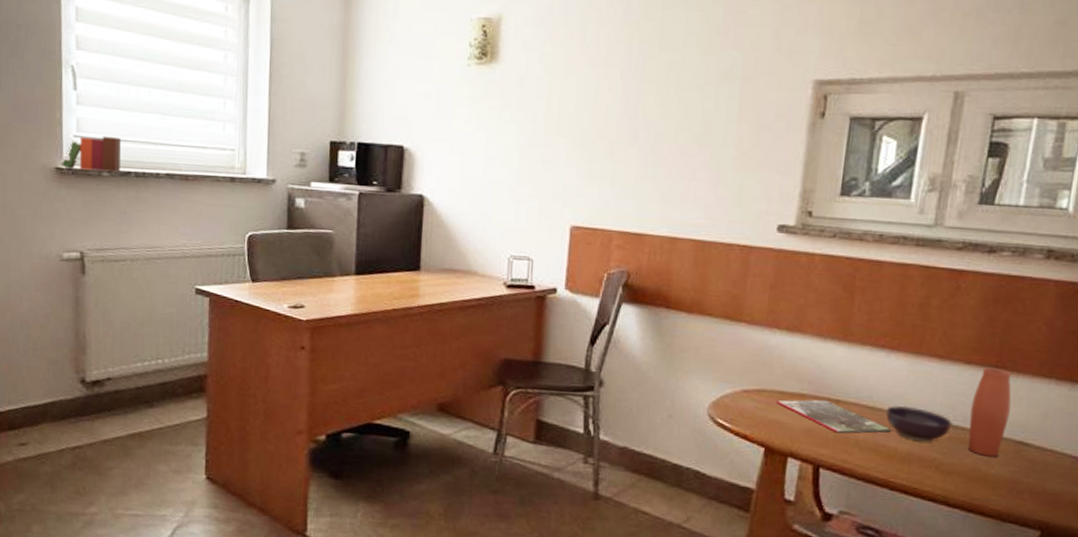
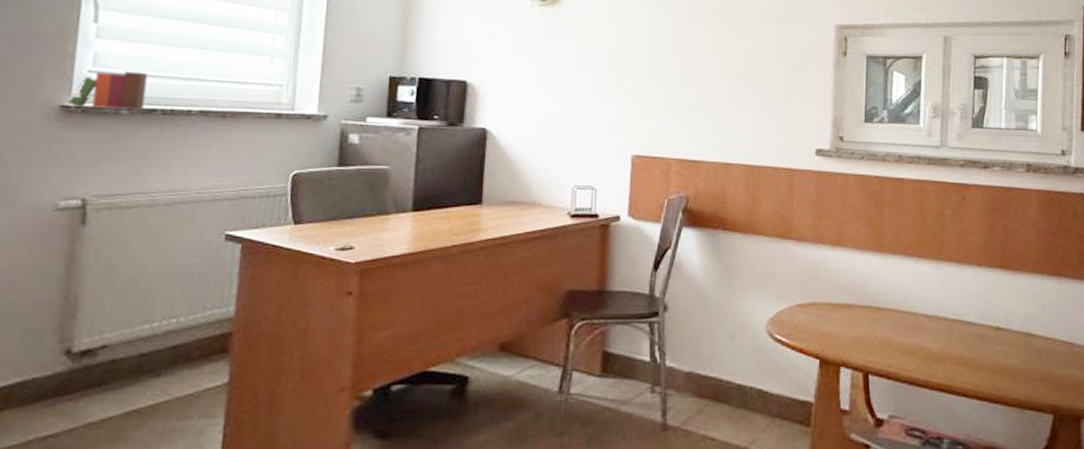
magazine: present [775,399,891,434] -> none [826,308,925,339]
bowl: present [885,405,952,442] -> none [919,308,973,341]
vase: present [967,368,1012,458] -> none [986,269,1016,350]

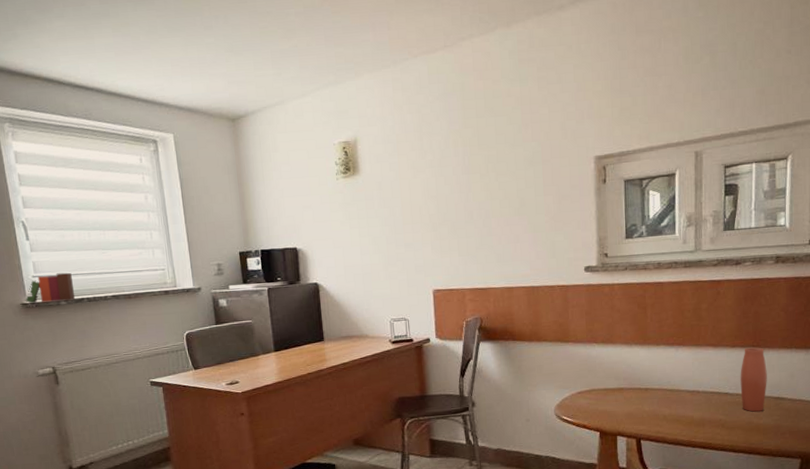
vase: none [986,269,1016,350] -> present [740,347,767,413]

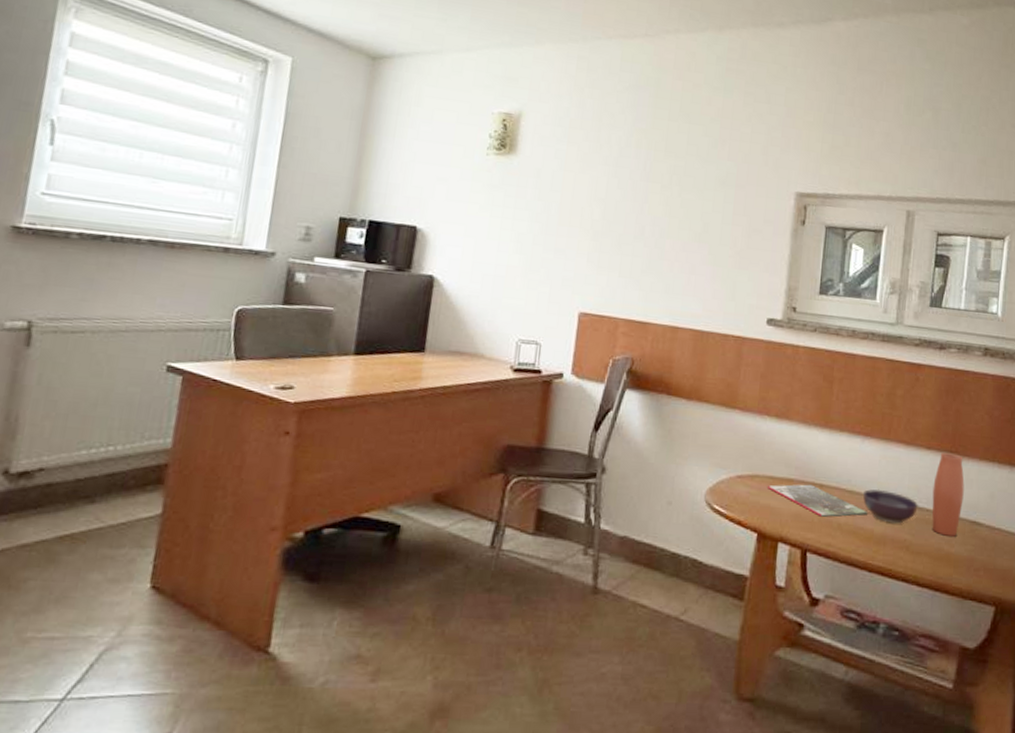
books: present [25,272,76,304] -> none [19,195,99,237]
magazine: none [602,390,687,413] -> present [767,484,867,517]
bowl: none [681,384,729,409] -> present [862,489,918,524]

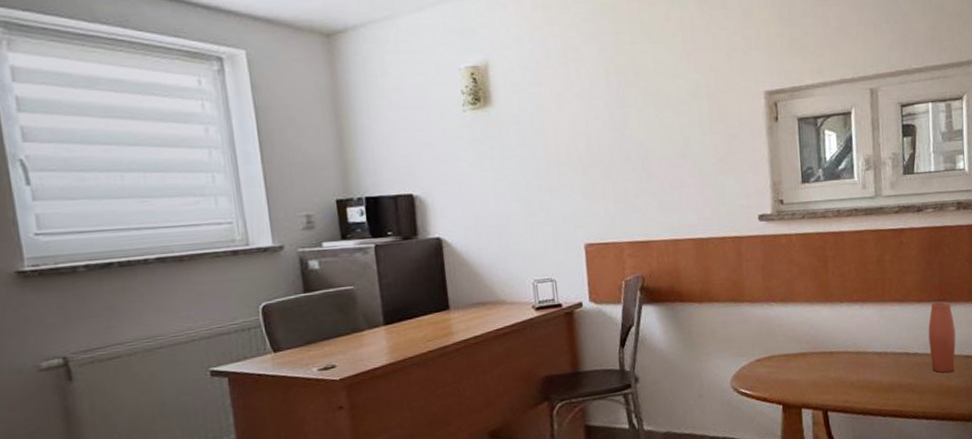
magazine: present [767,484,867,517] -> none [784,354,875,380]
bowl: present [862,489,918,524] -> none [868,345,918,372]

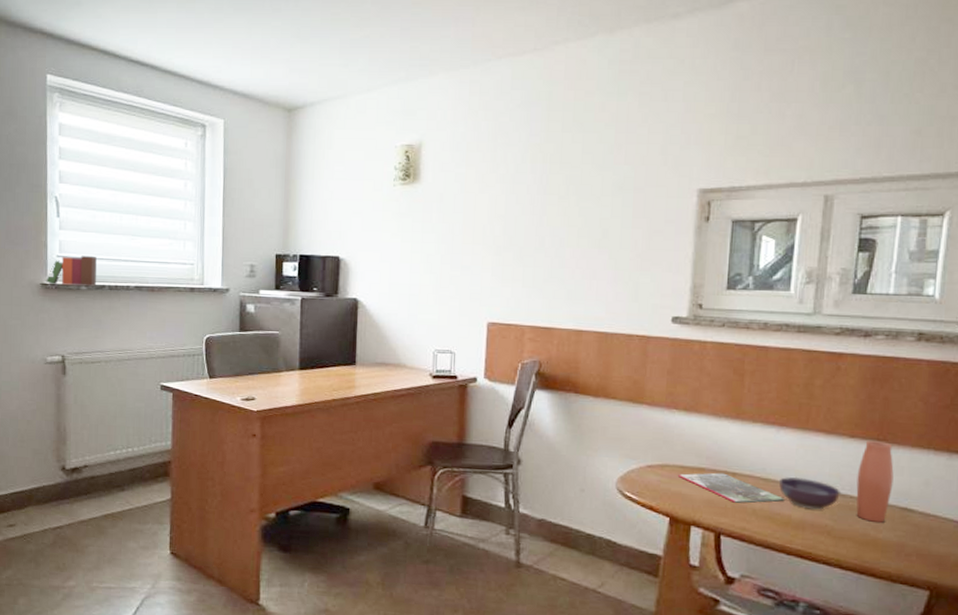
books: none [22,228,101,272] -> present [45,255,97,287]
magazine: none [784,354,875,380] -> present [677,472,784,503]
bowl: none [868,345,918,372] -> present [778,476,840,510]

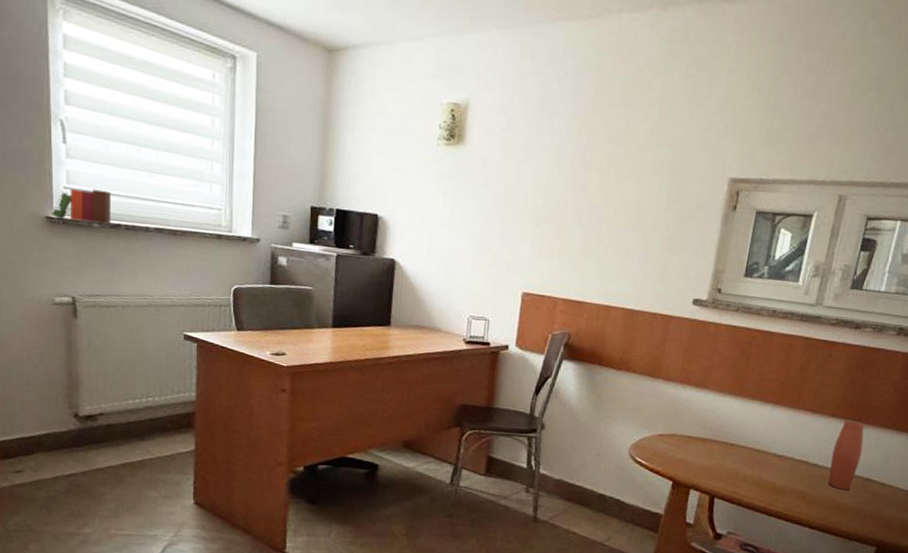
magazine: present [677,472,784,503] -> none [683,443,771,471]
bowl: present [778,476,840,510] -> none [768,449,818,478]

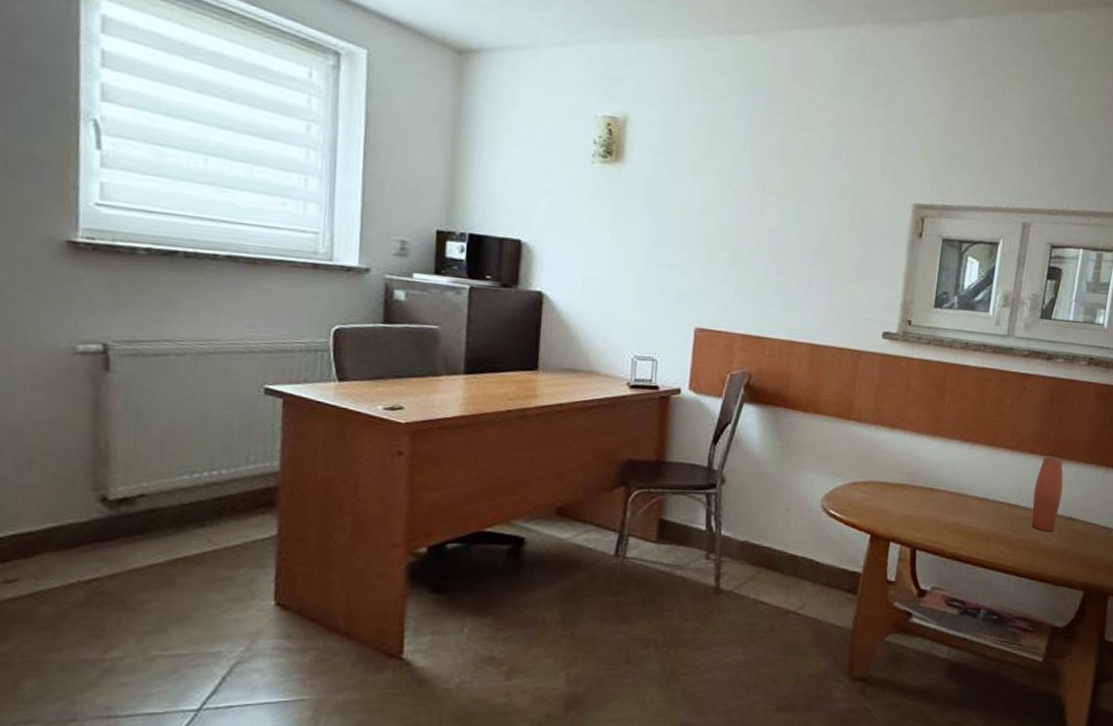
books: present [51,189,112,225] -> none [75,206,165,252]

